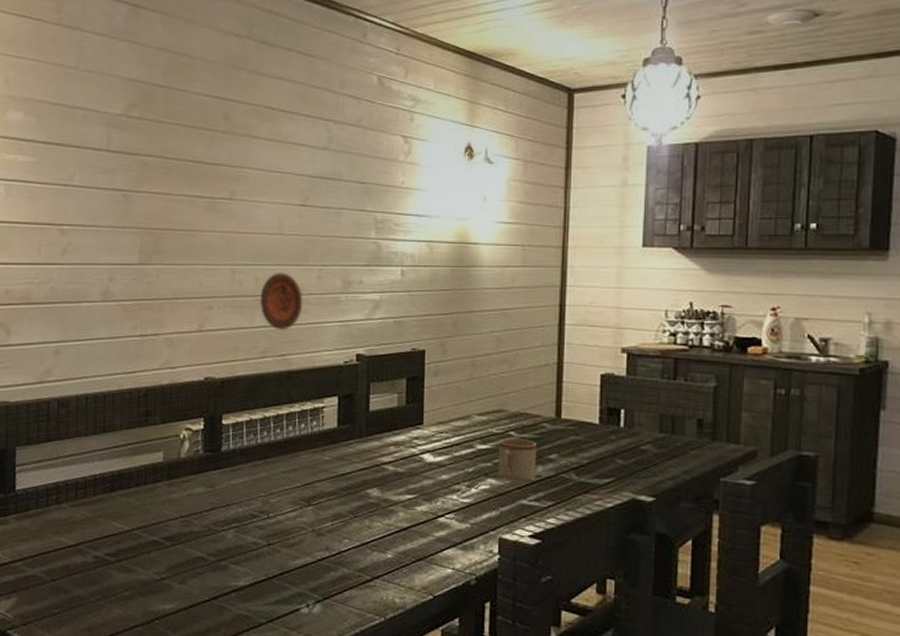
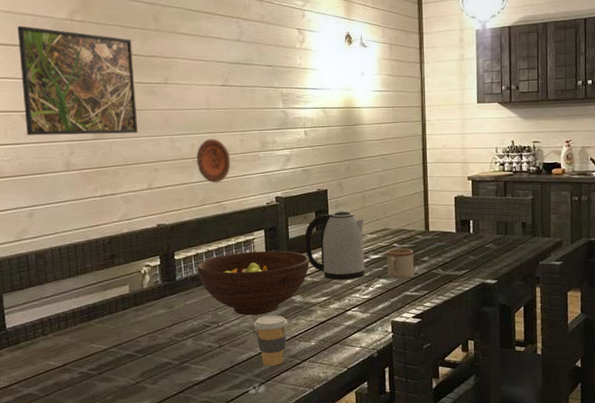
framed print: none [62,121,195,260] -> present [18,25,138,136]
fruit bowl: none [249,423,394,509] -> present [197,250,309,315]
coffee cup: none [314,512,359,580] -> present [254,316,288,366]
kettle: none [390,380,471,475] -> present [305,211,365,281]

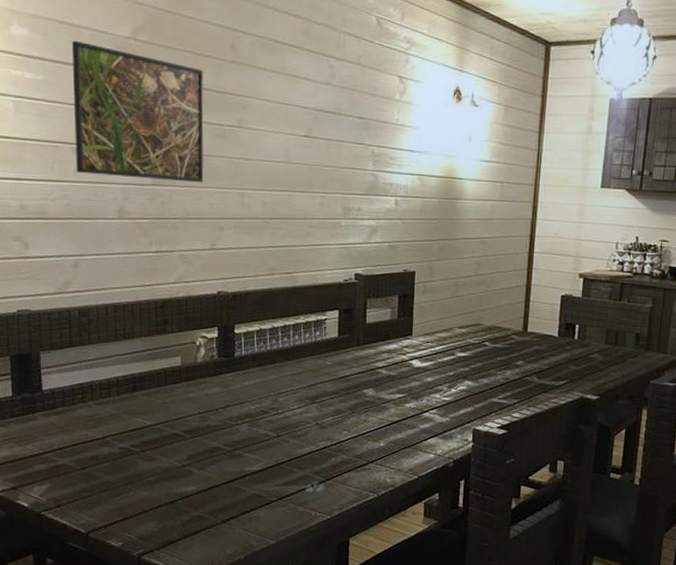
decorative plate: present [196,138,231,183] -> none [267,198,307,251]
fruit bowl: present [197,250,309,315] -> none [259,333,387,406]
coffee cup: present [254,316,288,366] -> none [318,408,357,464]
kettle: present [305,211,365,281] -> none [383,298,453,378]
mug: present [386,248,414,280] -> none [474,347,507,384]

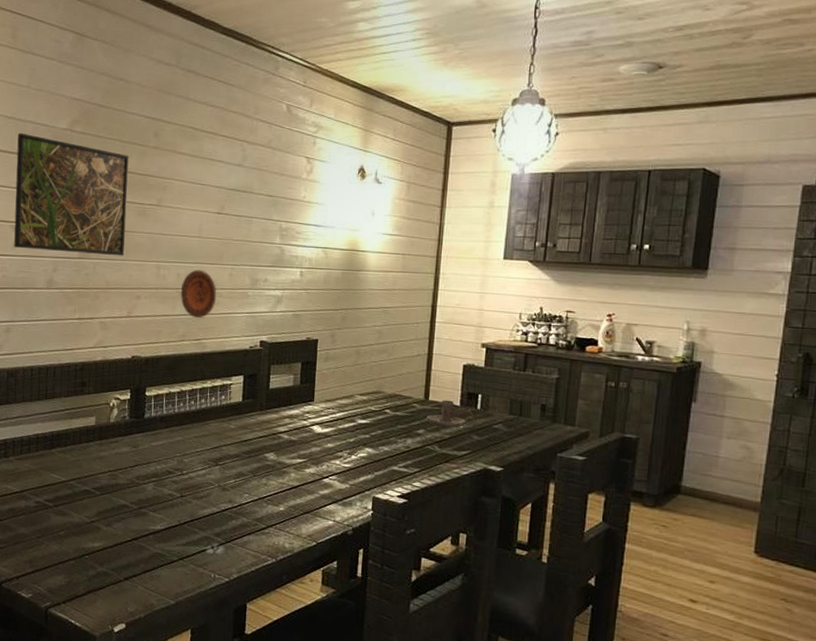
decorative plate: none [267,198,307,251] -> present [180,269,217,319]
candle holder: none [525,331,572,359] -> present [426,400,475,428]

